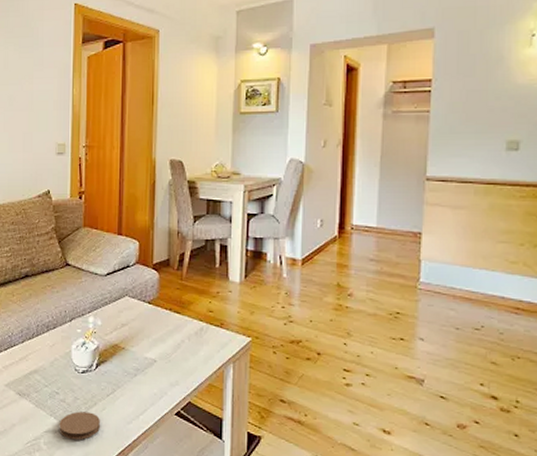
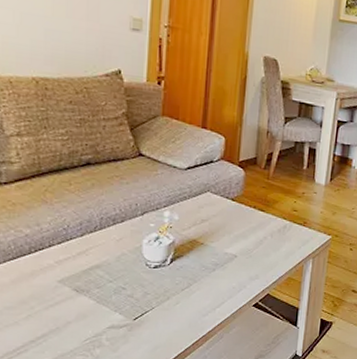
coaster: present [59,411,101,440] -> none [125,306,174,334]

